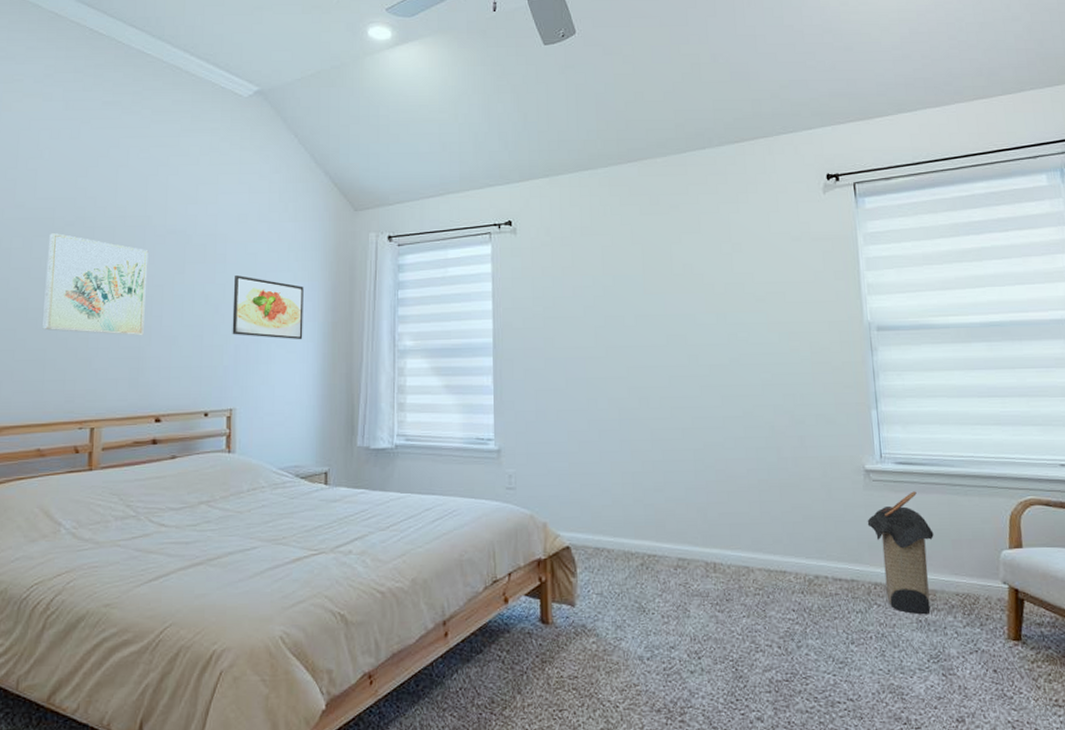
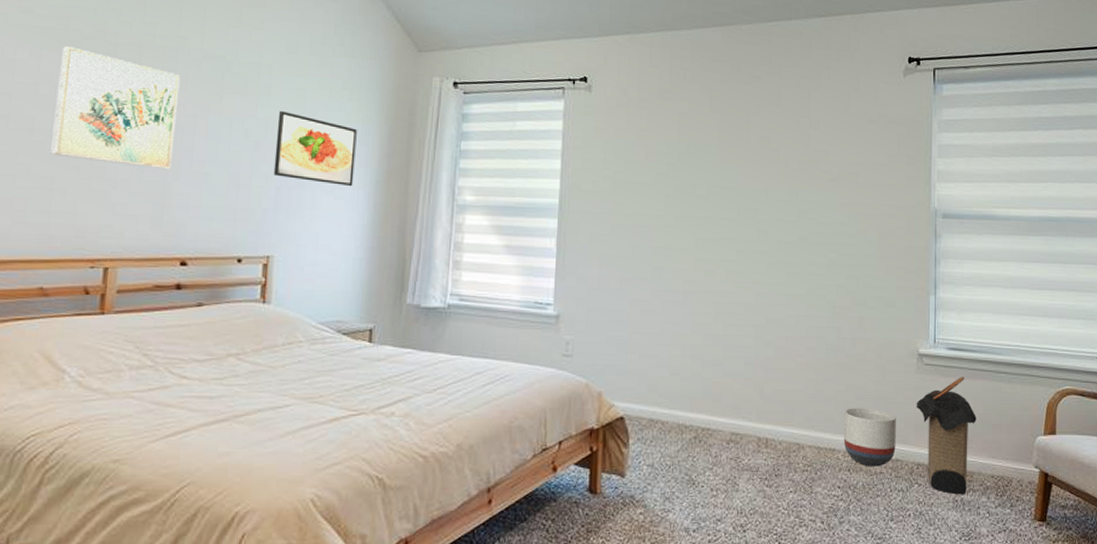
planter: none [793,528,850,588] -> present [843,408,896,467]

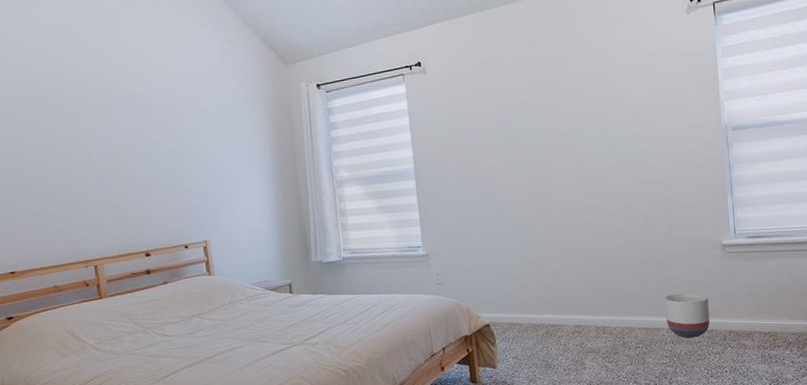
wall art: present [51,45,181,170] -> none [29,106,124,190]
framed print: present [273,111,357,187] -> none [192,129,256,180]
laundry hamper: present [916,377,977,494] -> none [723,258,776,351]

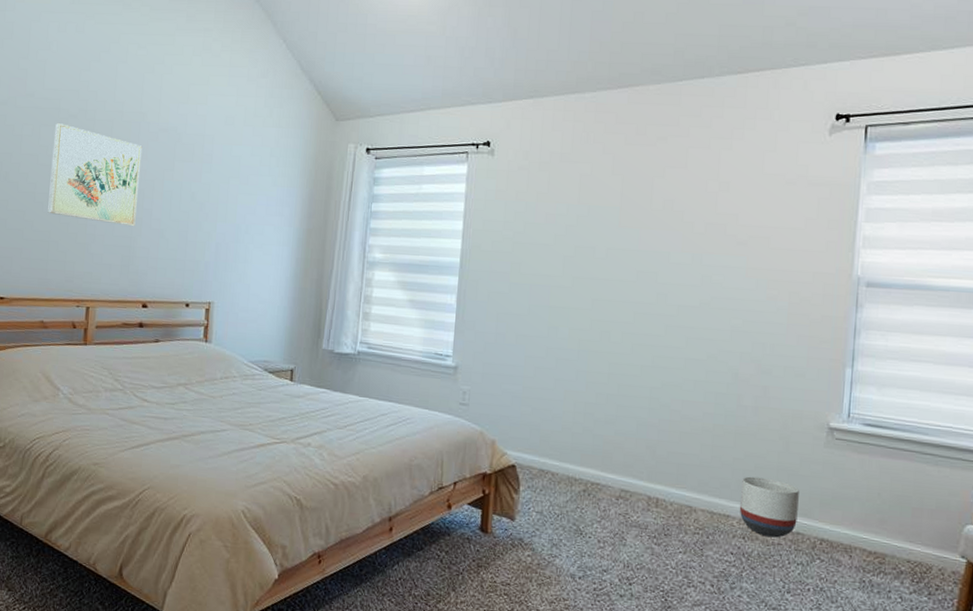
wall art: none [29,106,124,190] -> present [48,122,143,227]

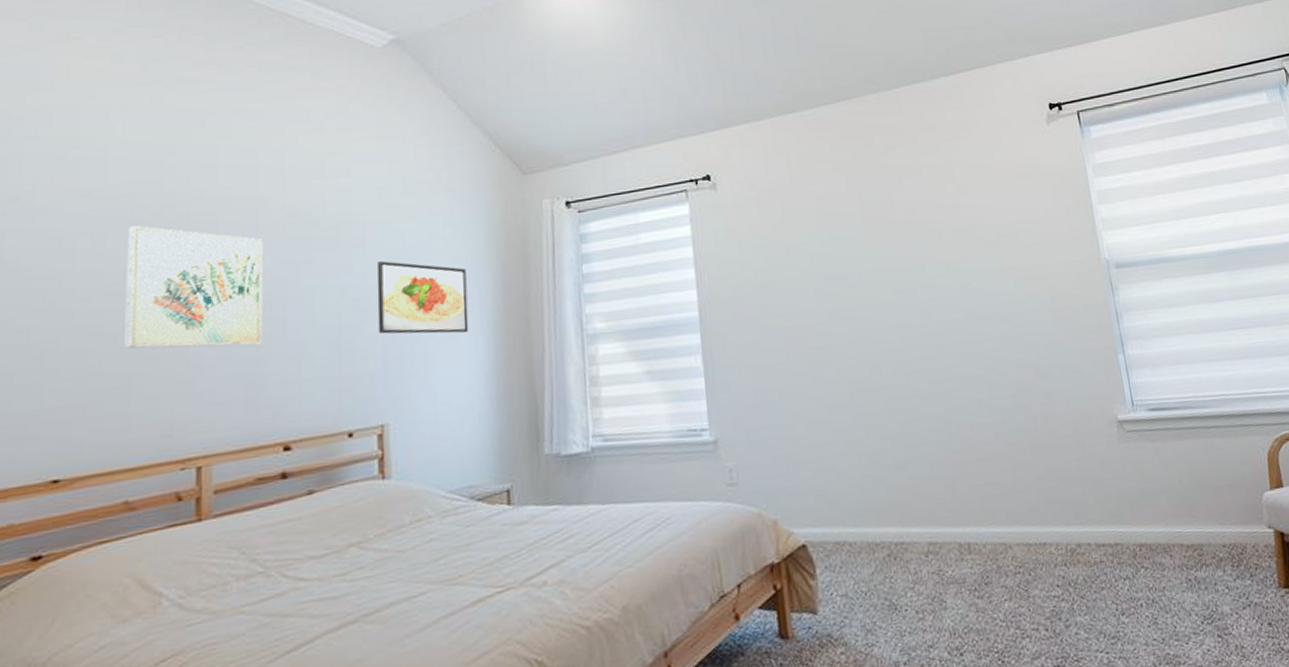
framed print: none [214,176,283,244] -> present [377,261,469,334]
planter: present [739,476,799,538] -> none [1049,490,1113,557]

